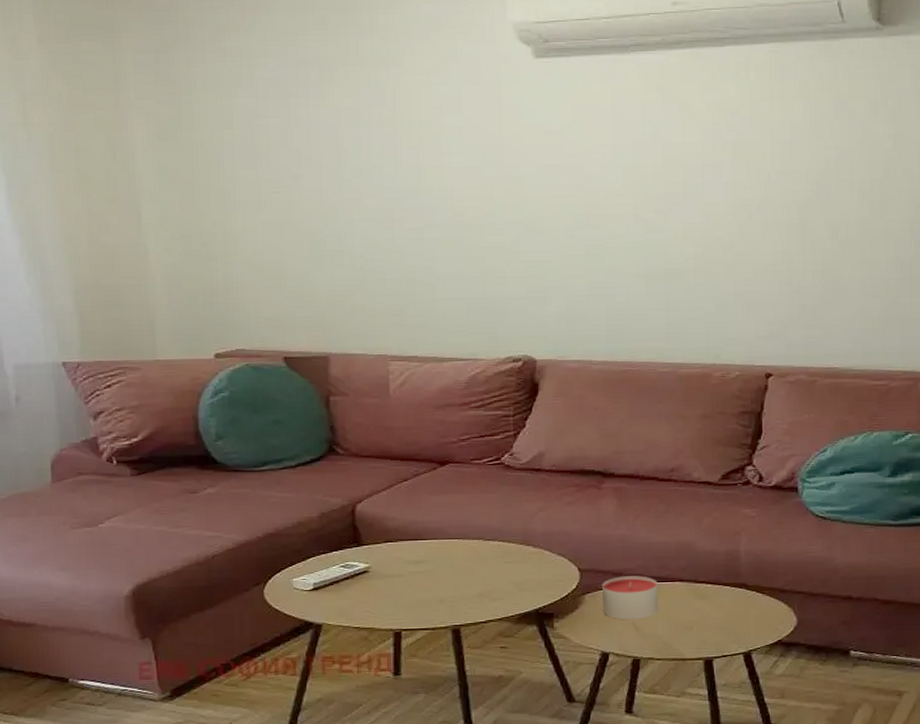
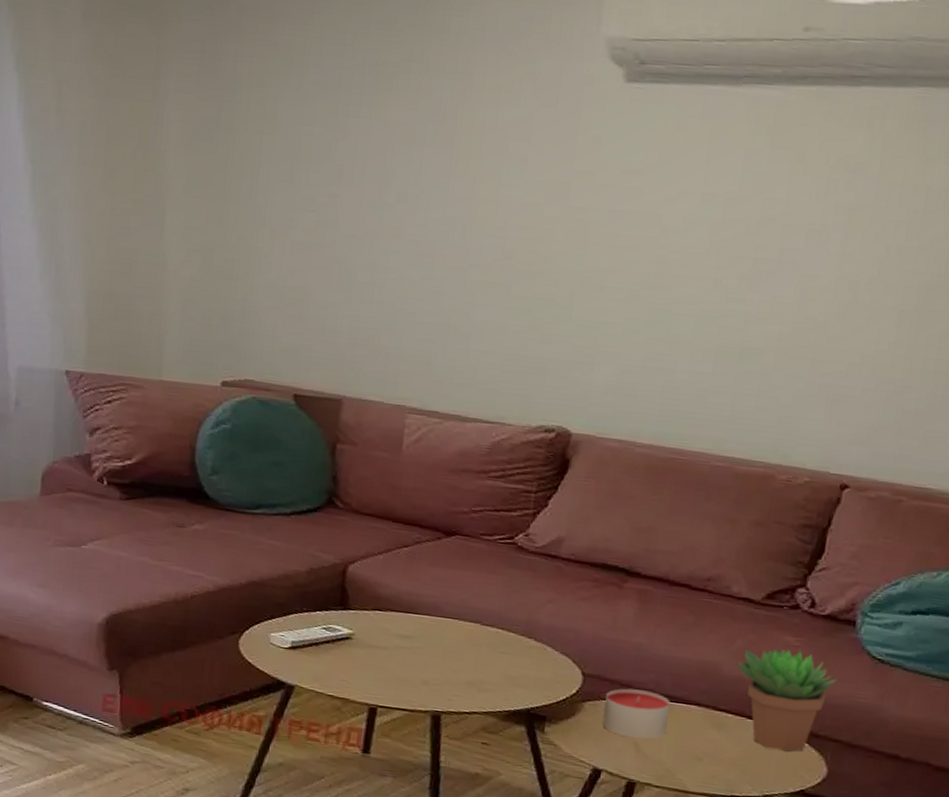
succulent plant: none [707,519,791,609] -> present [736,648,837,752]

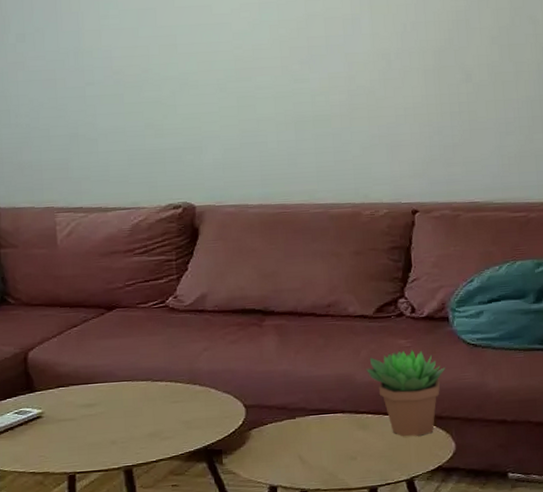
candle: present [602,688,670,740] -> none [267,409,323,453]

